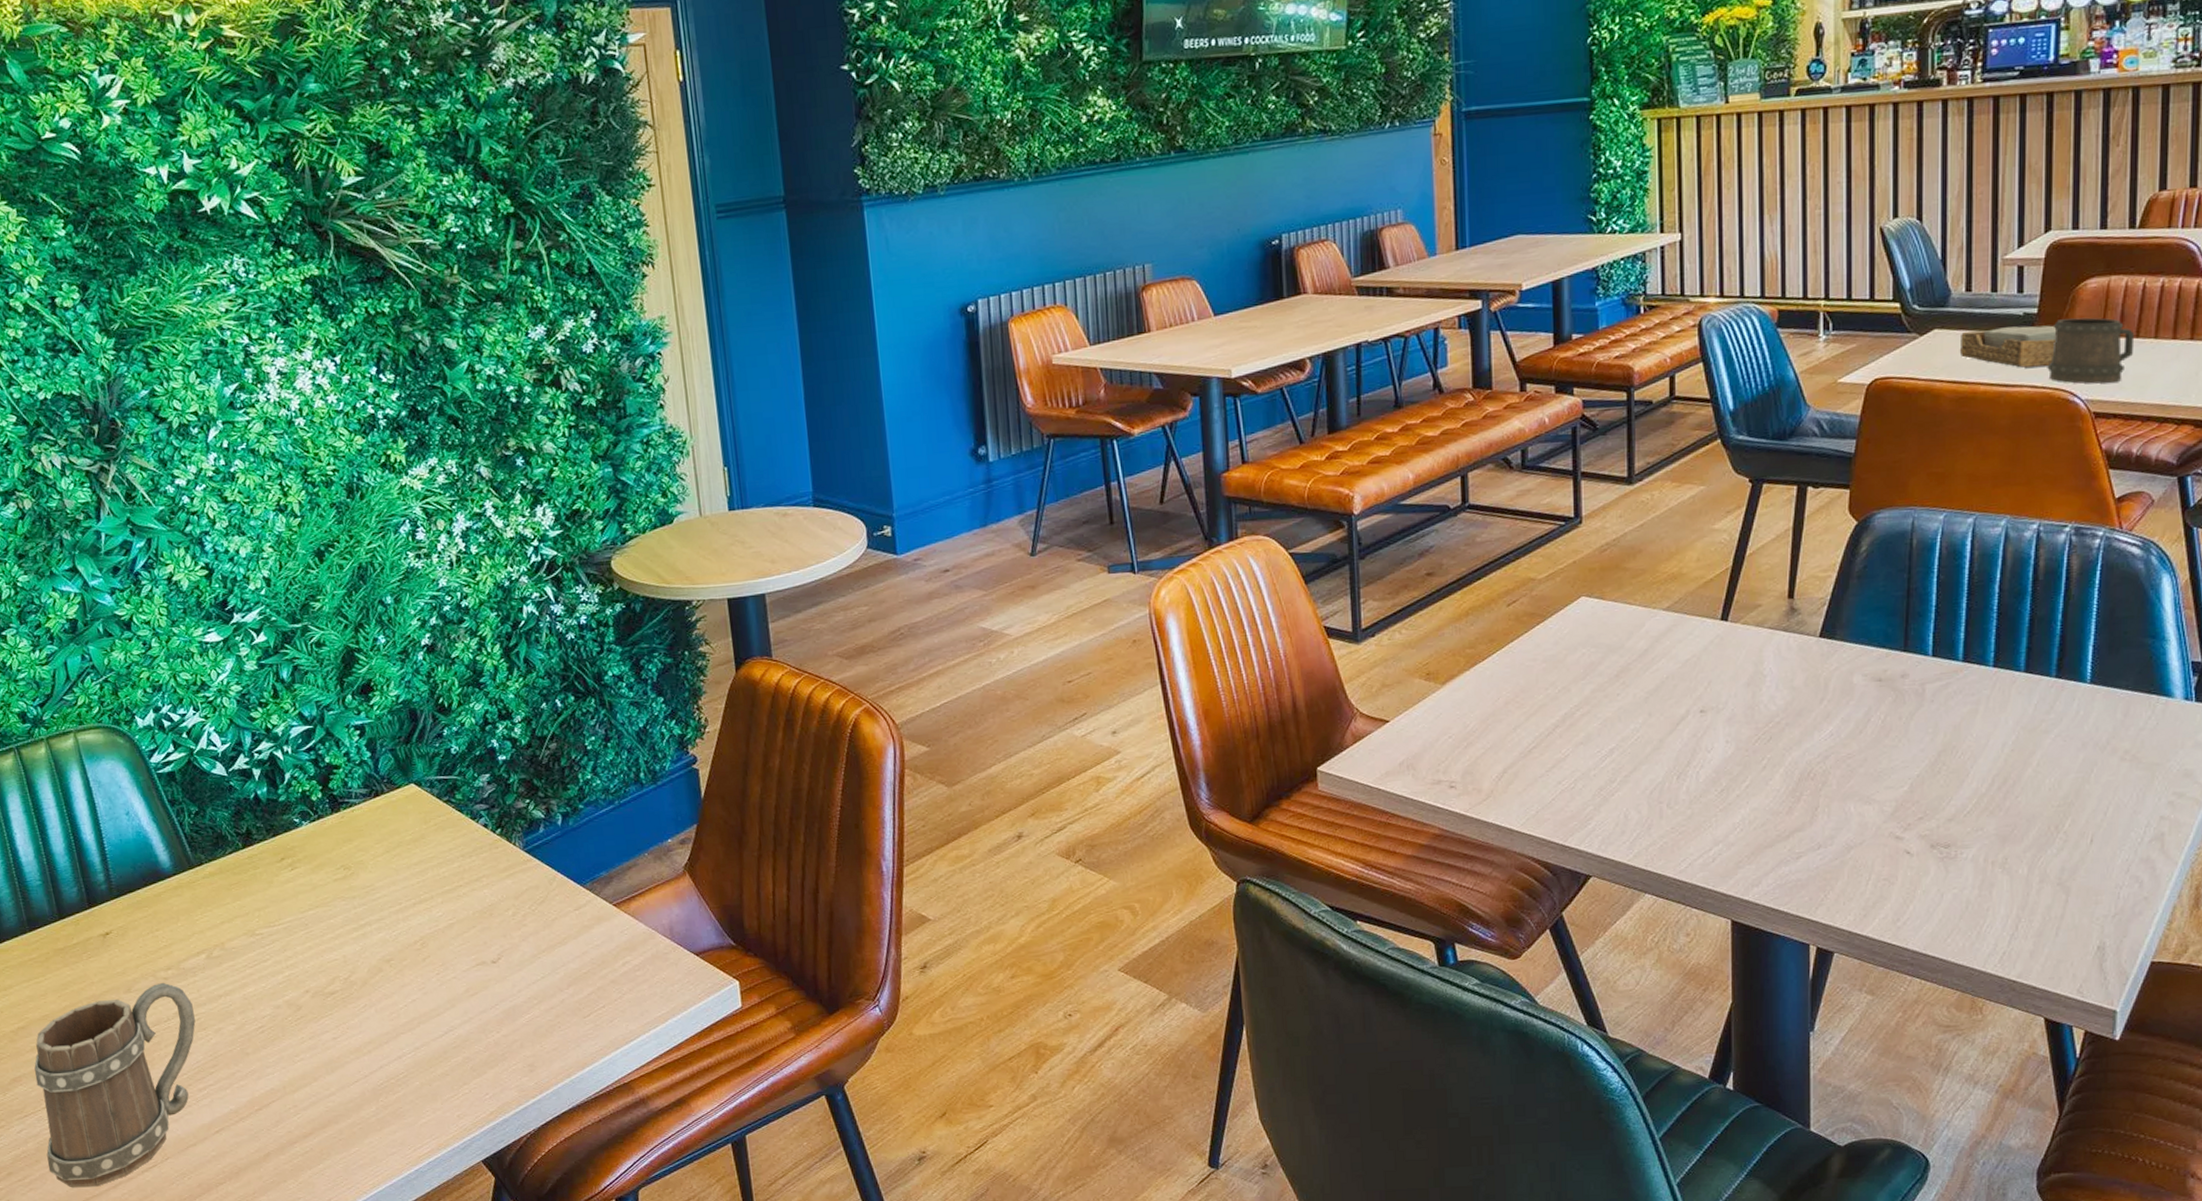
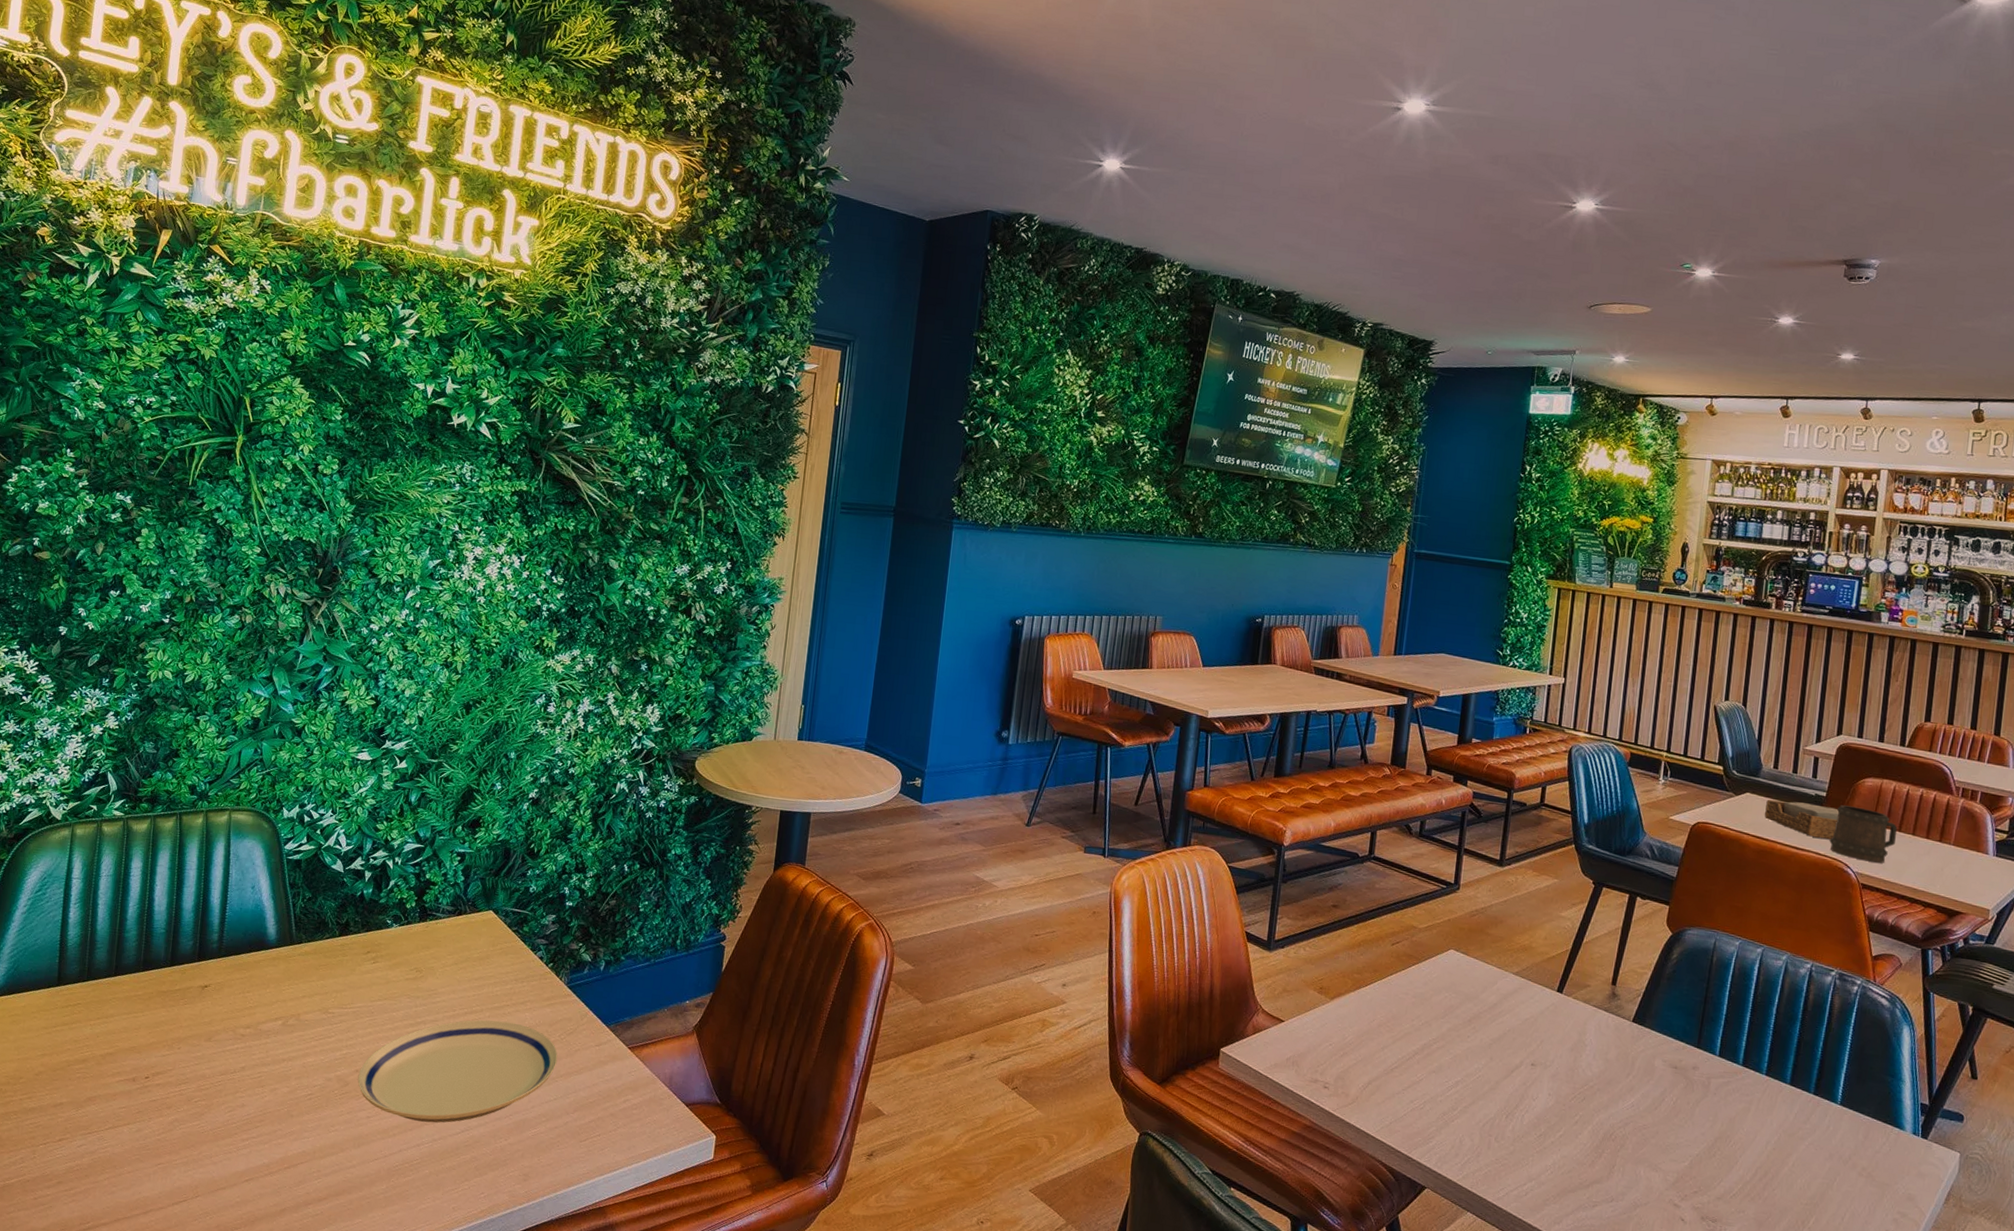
beer mug: present [34,982,196,1188] -> none [94,1038,259,1210]
plate: none [309,903,535,1032] -> present [357,1020,558,1123]

